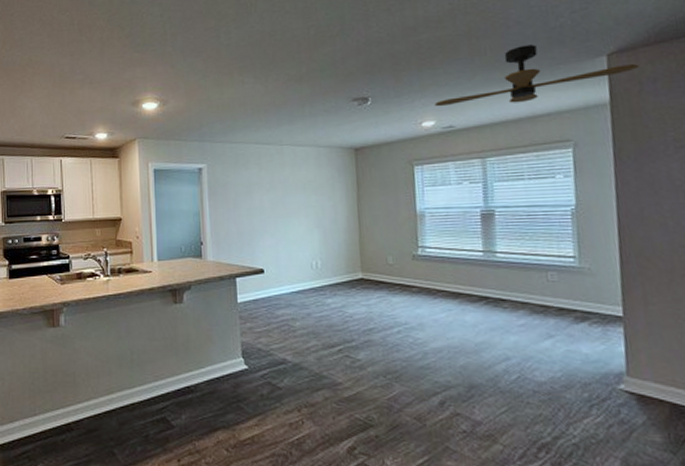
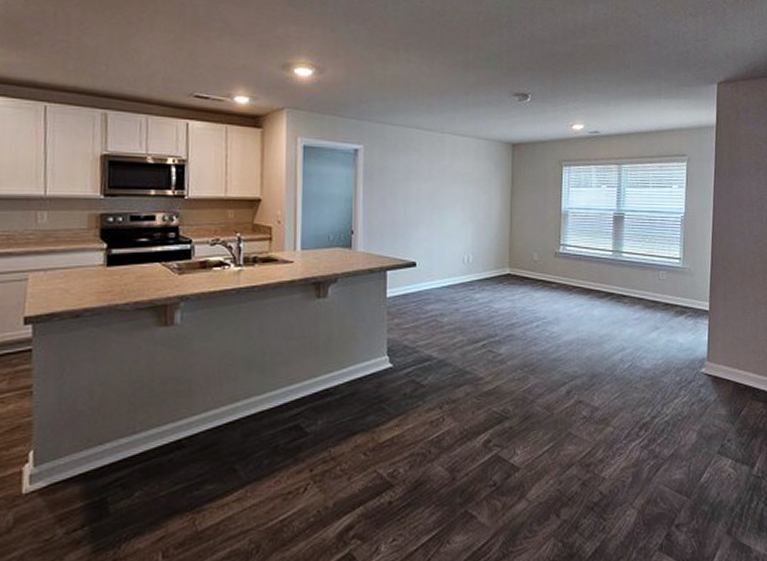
ceiling fan: present [434,44,639,107] -> none [584,64,738,117]

